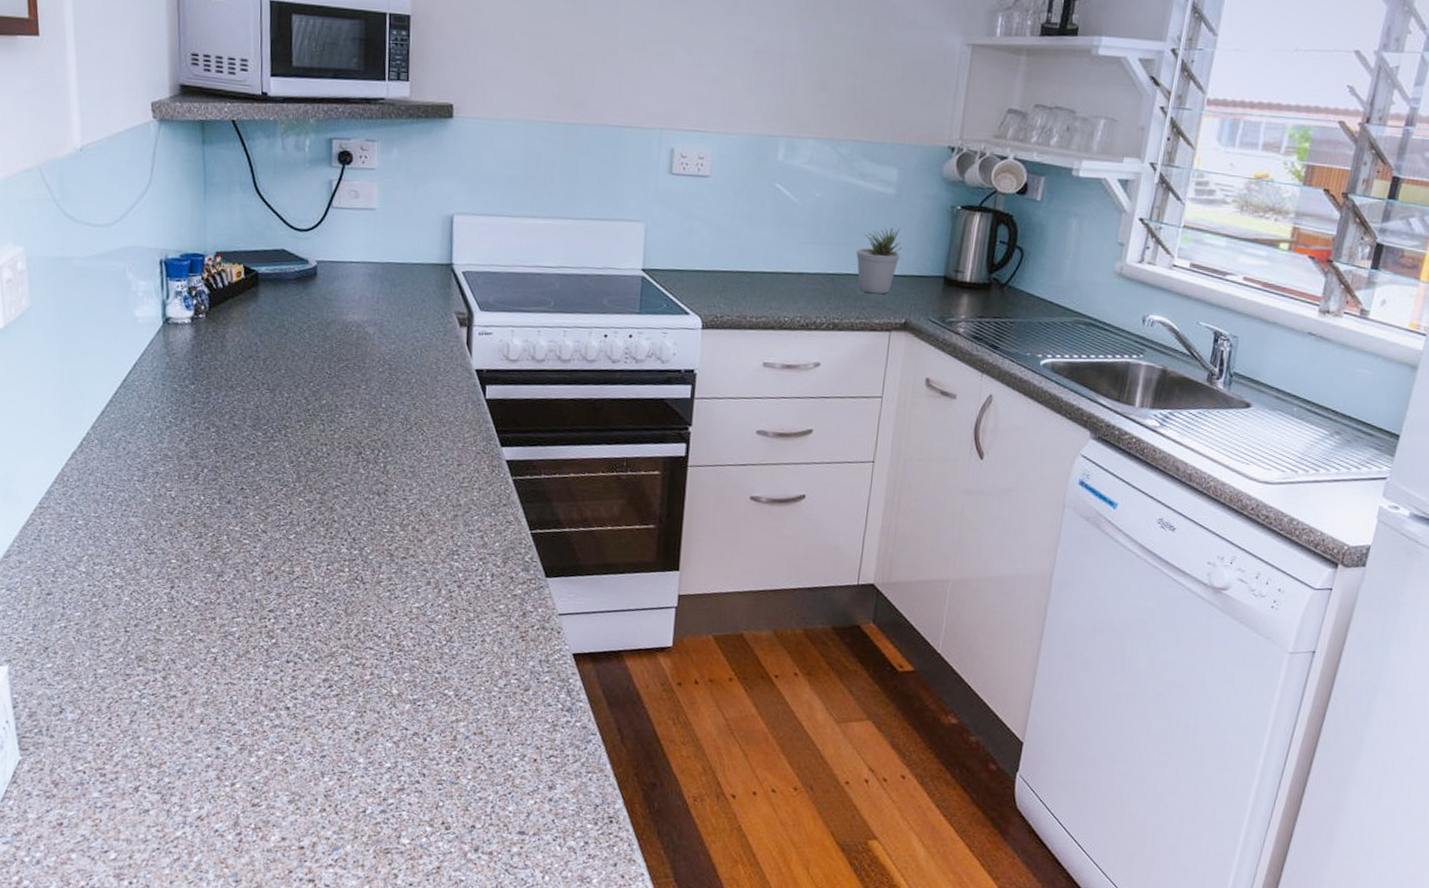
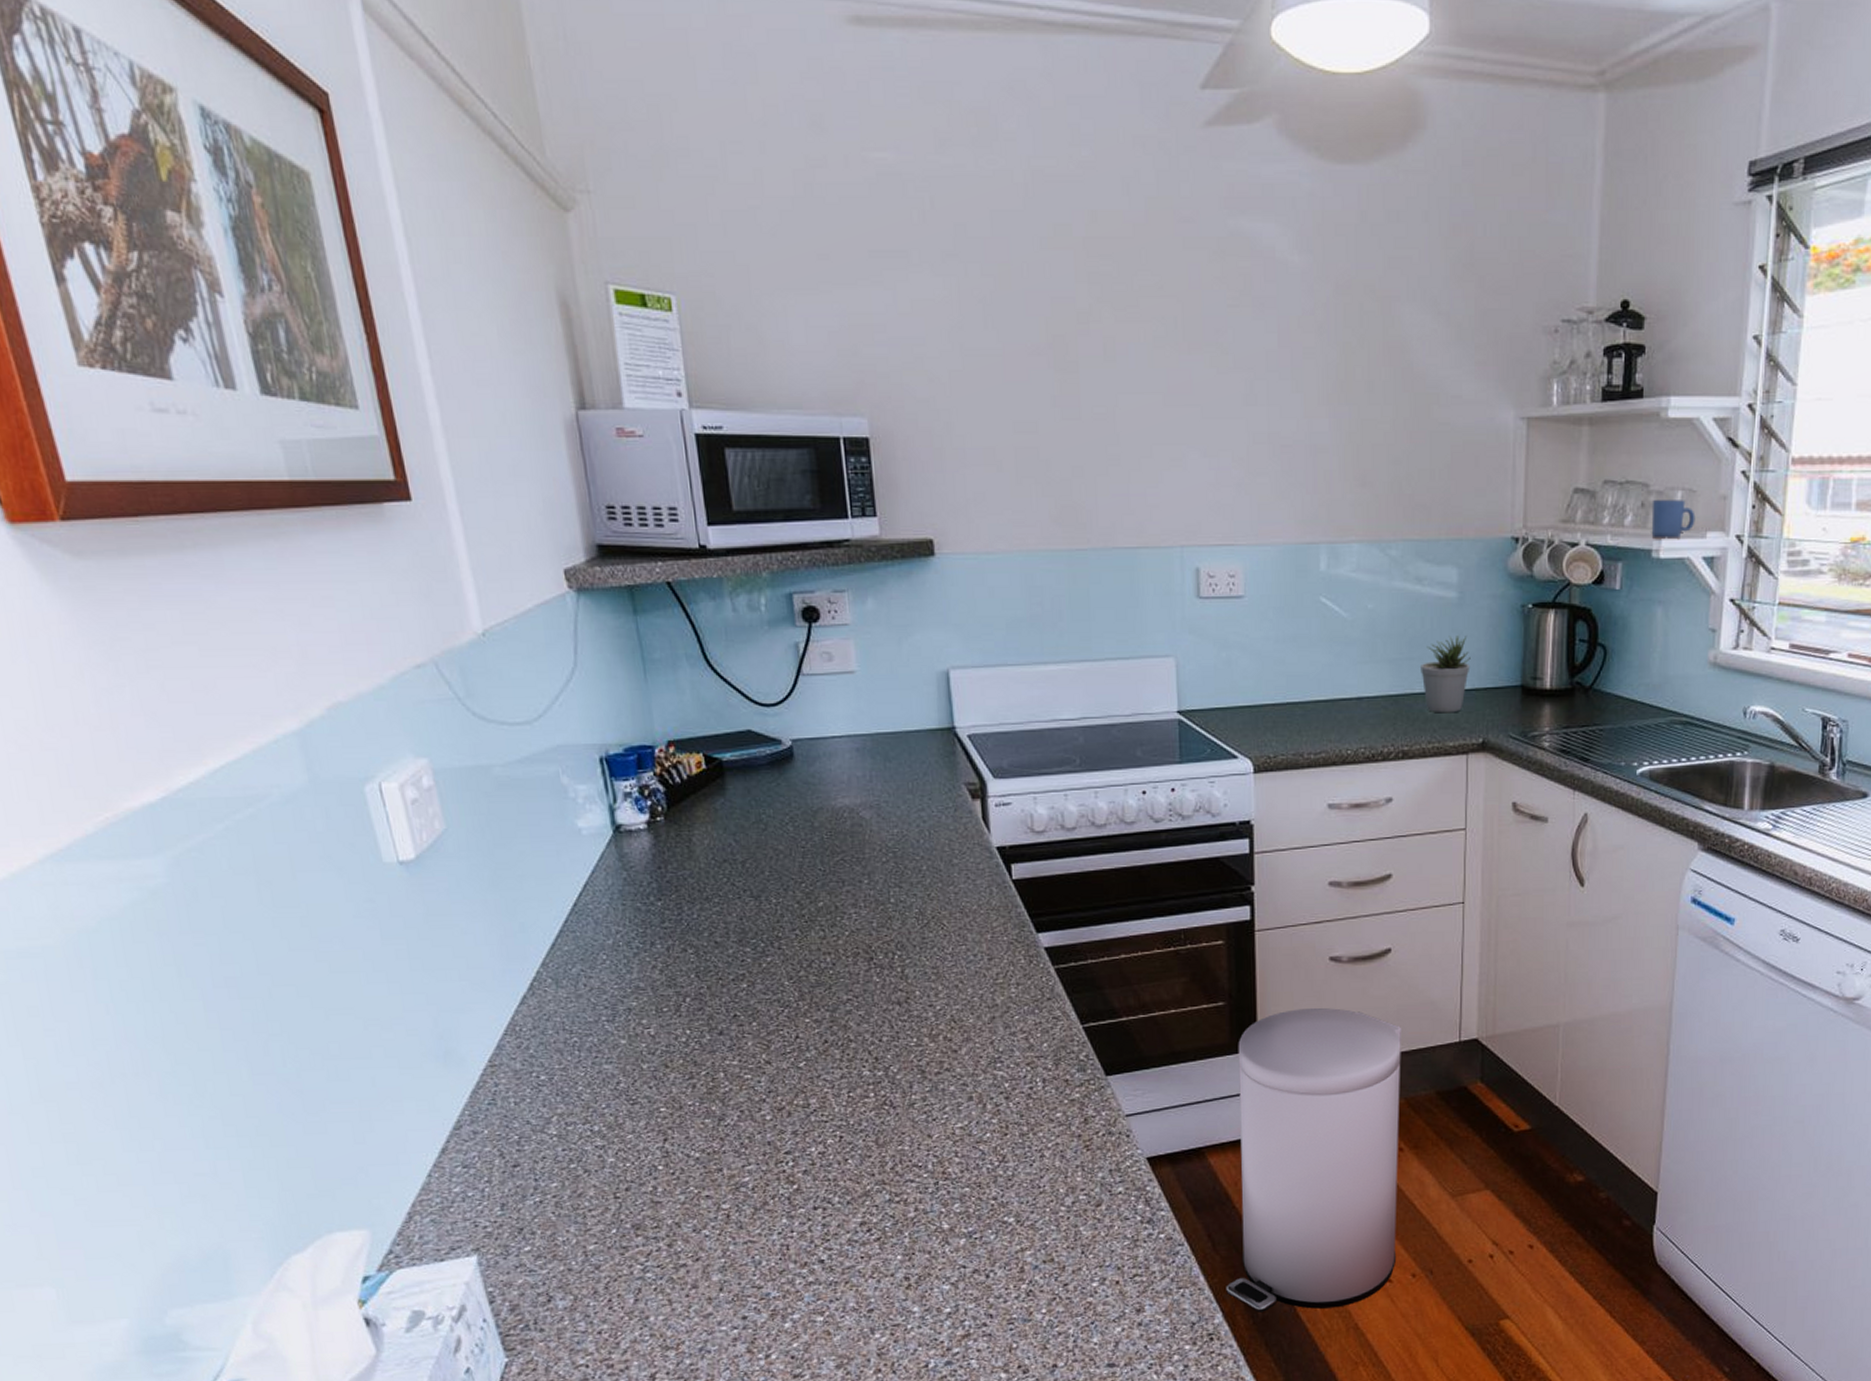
pedal bin: none [628,539,807,809] -> present [1226,1008,1401,1312]
mug: none [1073,124,1115,162] -> present [1651,499,1696,540]

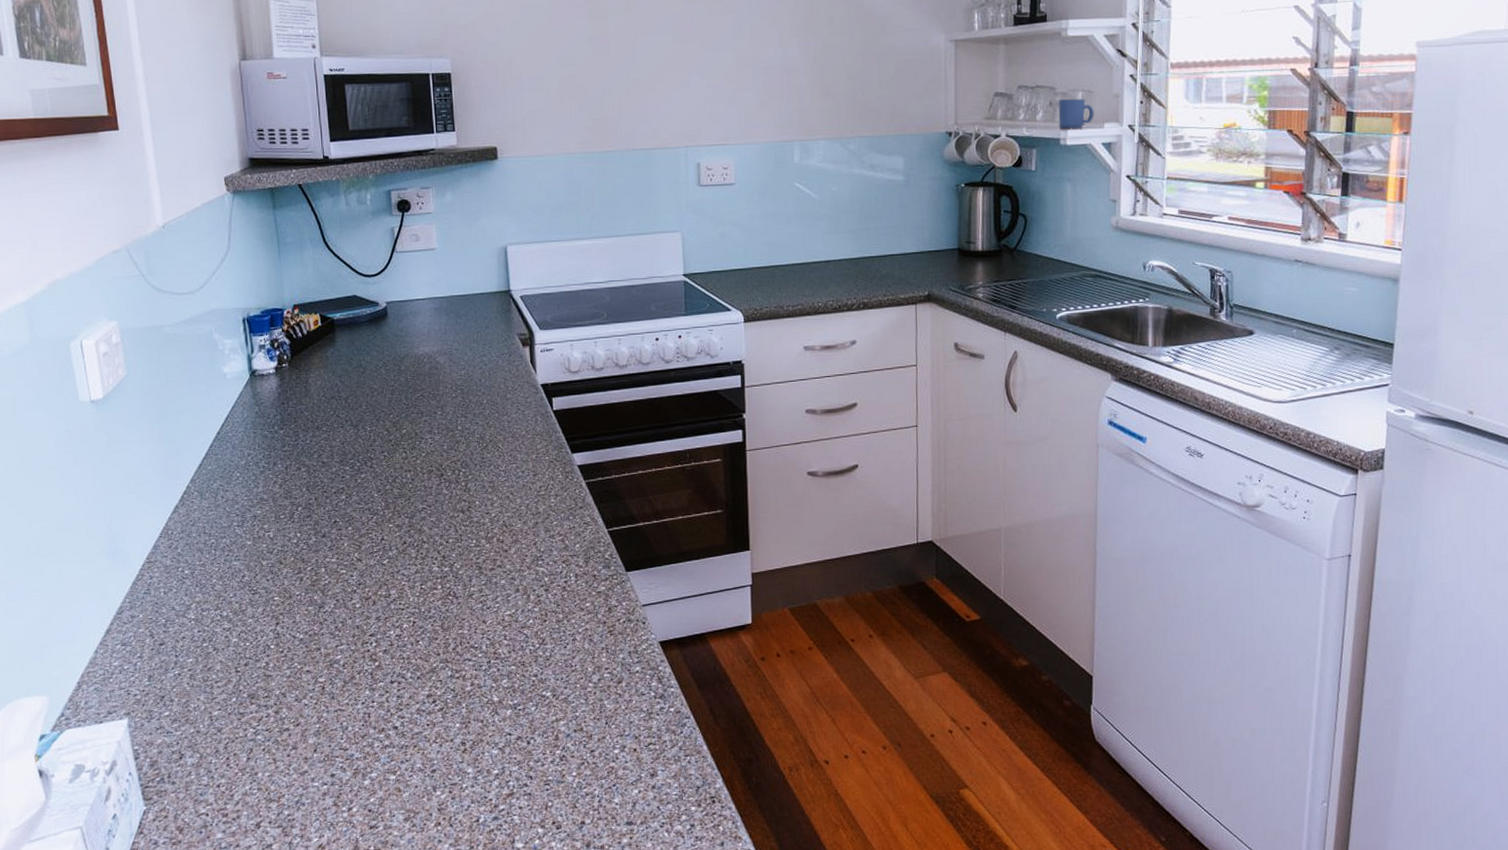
pedal bin: present [1226,1008,1401,1312] -> none [725,515,869,779]
potted plant: present [1421,635,1471,713] -> none [876,210,916,272]

